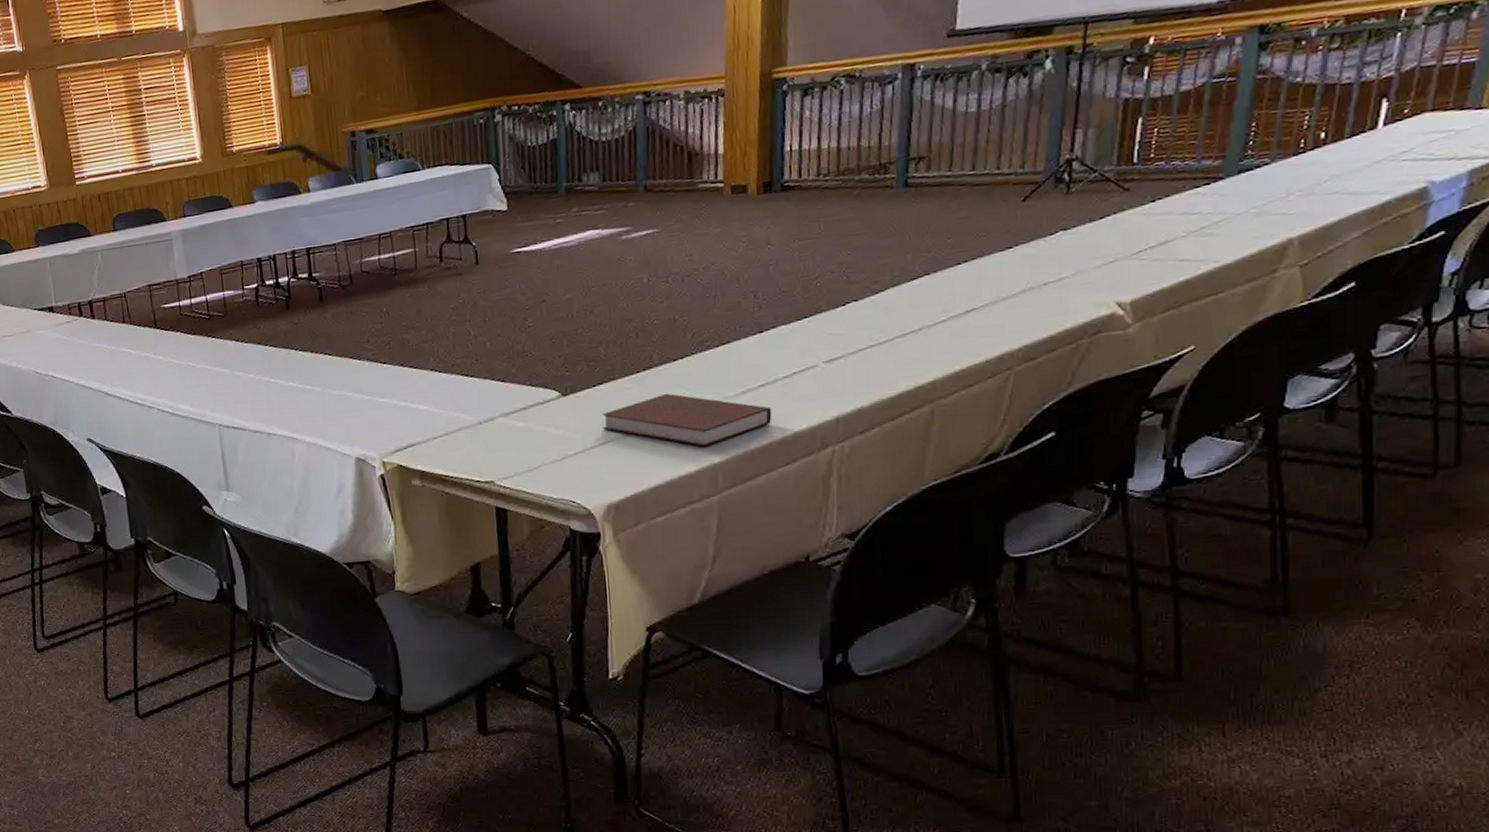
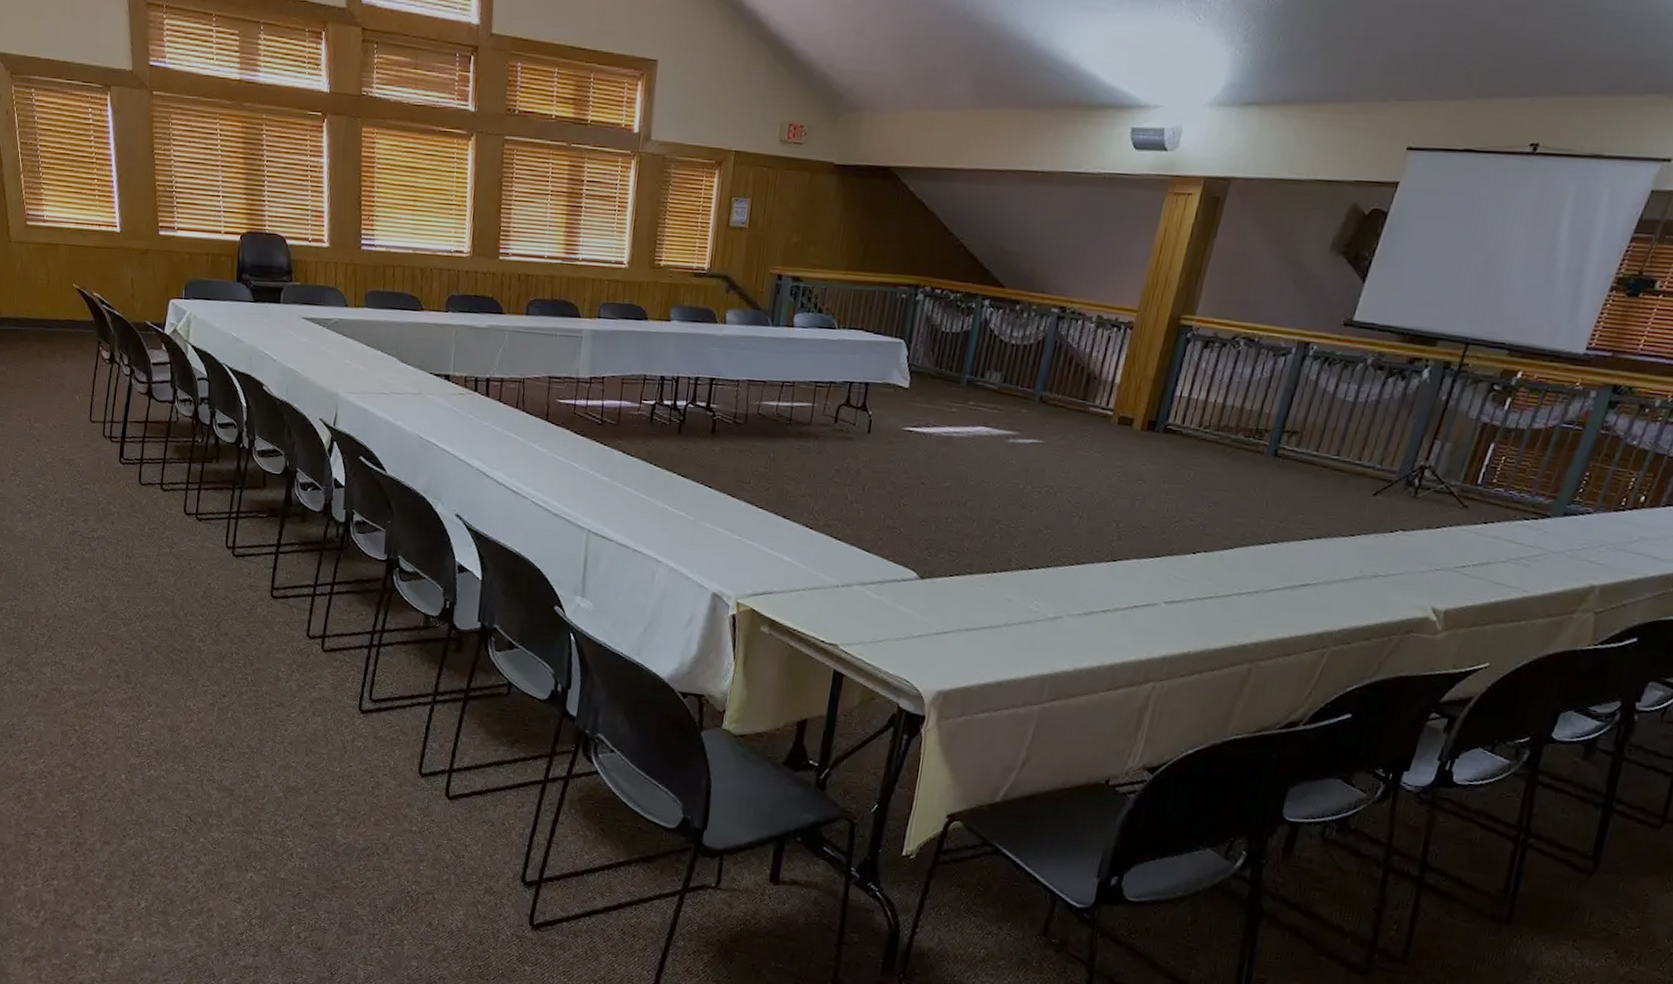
notebook: present [602,393,772,447] -> none [950,598,1108,657]

